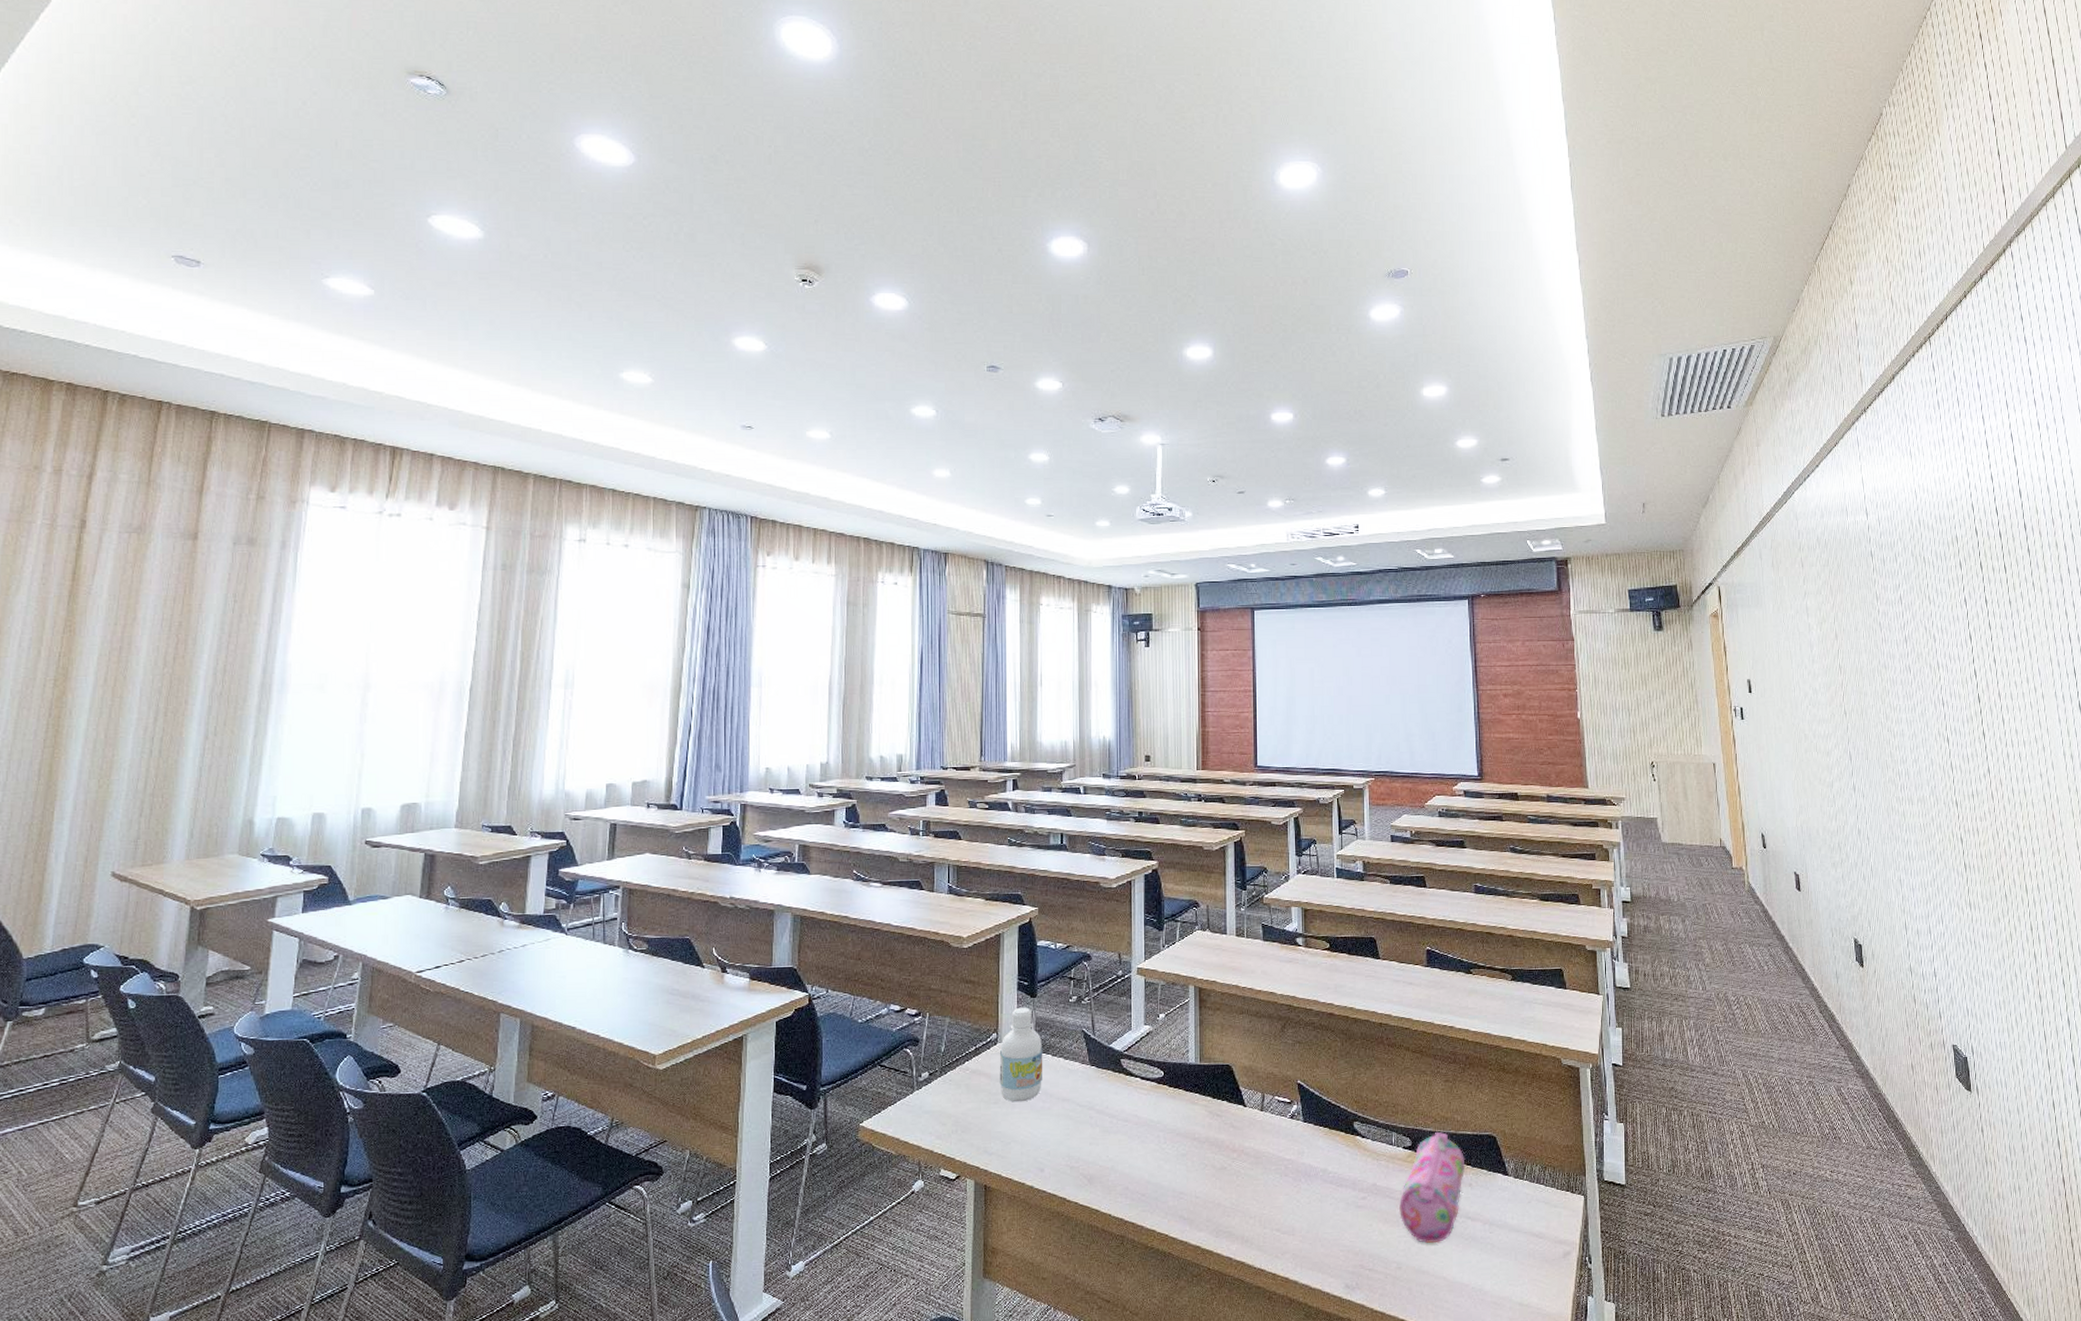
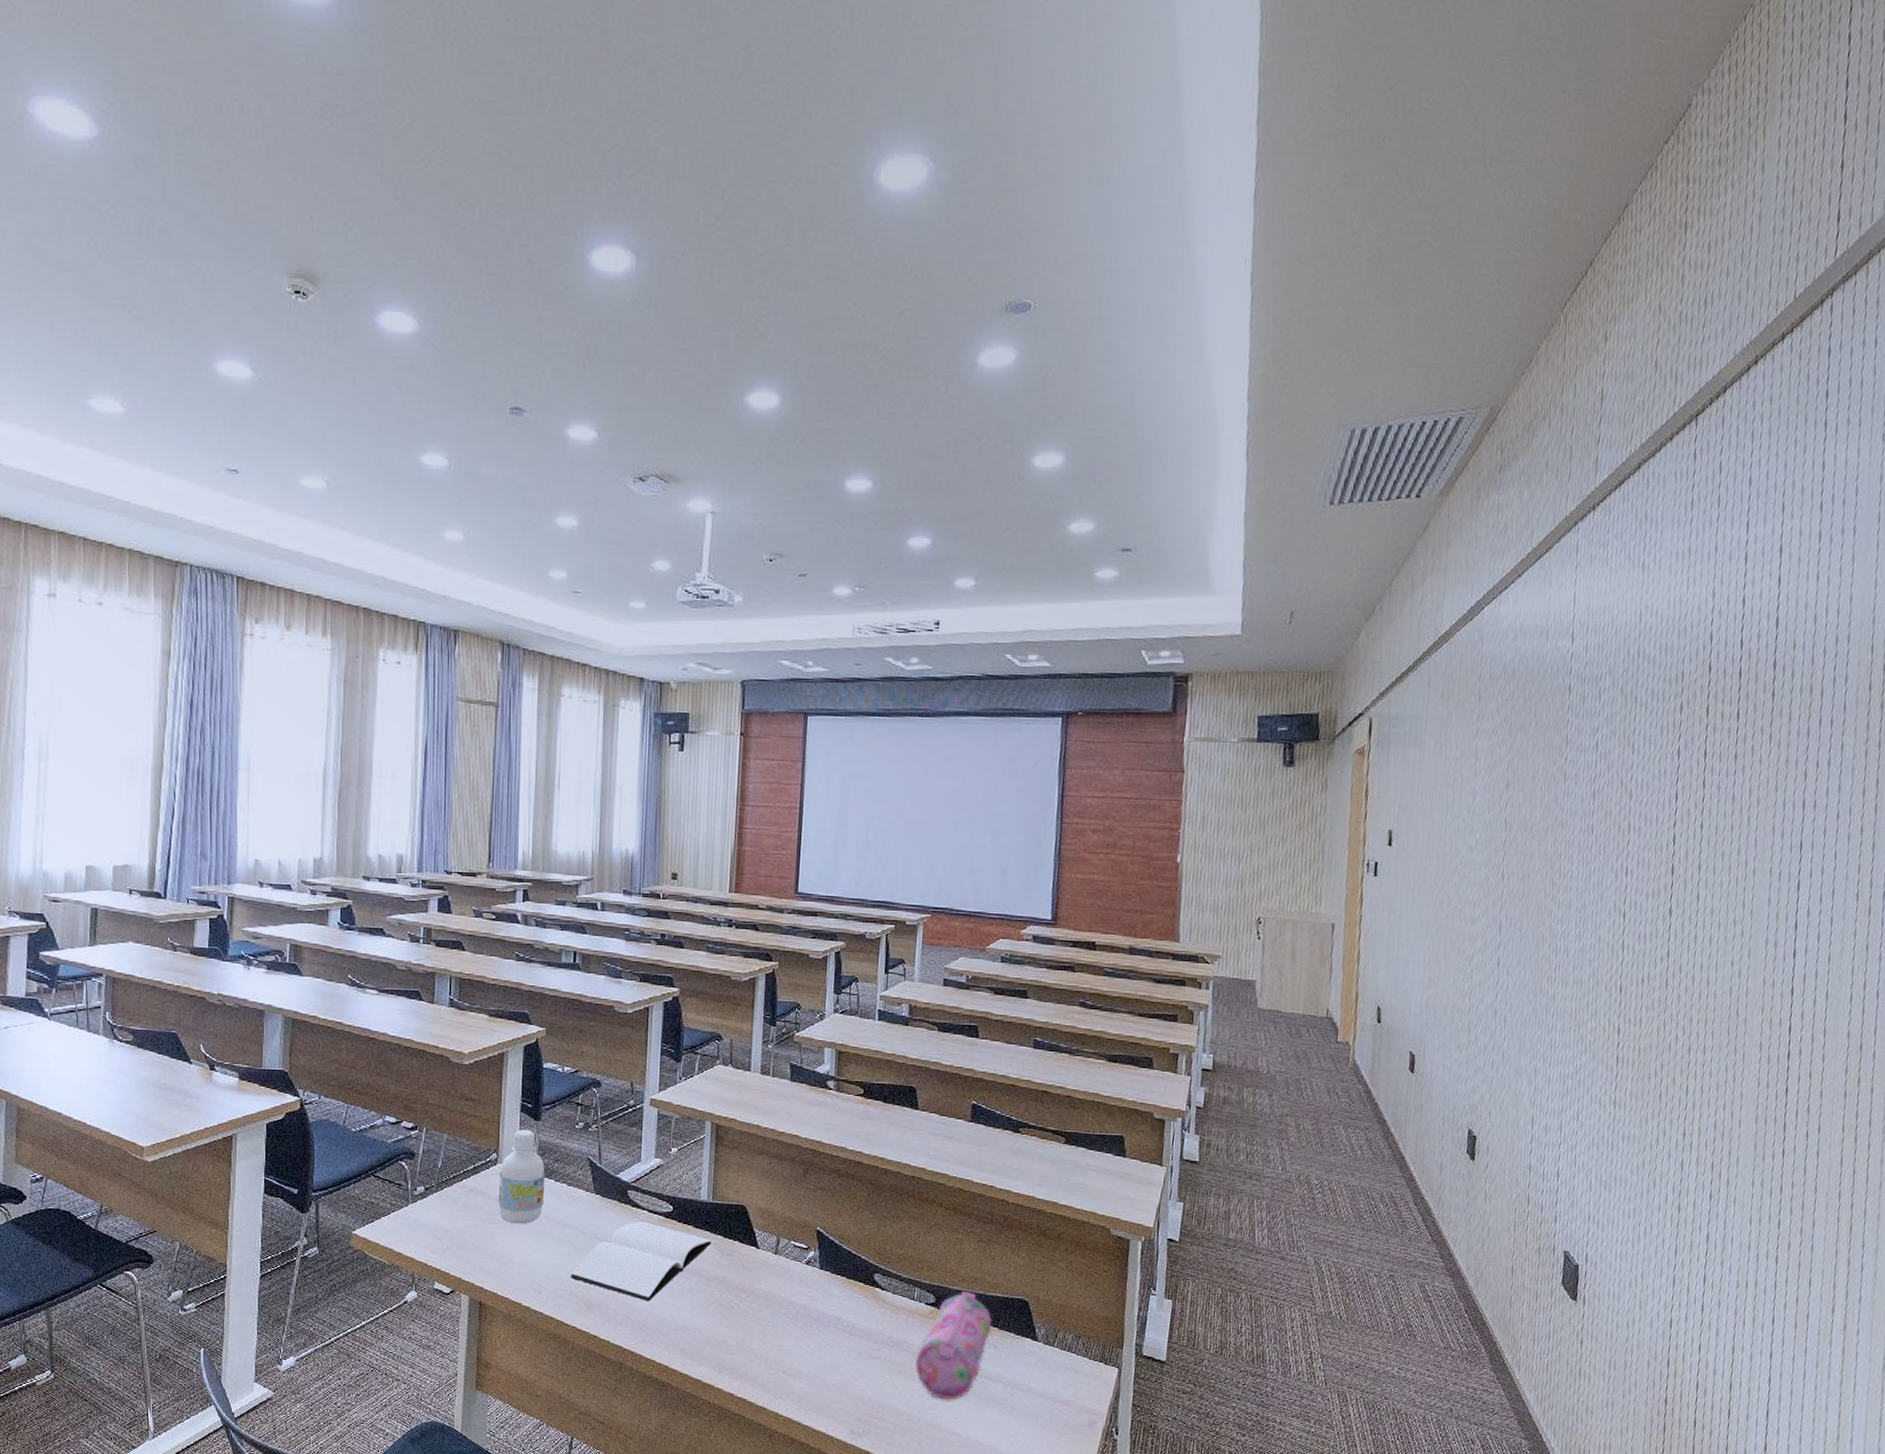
book: none [1071,1089,1201,1170] -> present [571,1221,711,1302]

